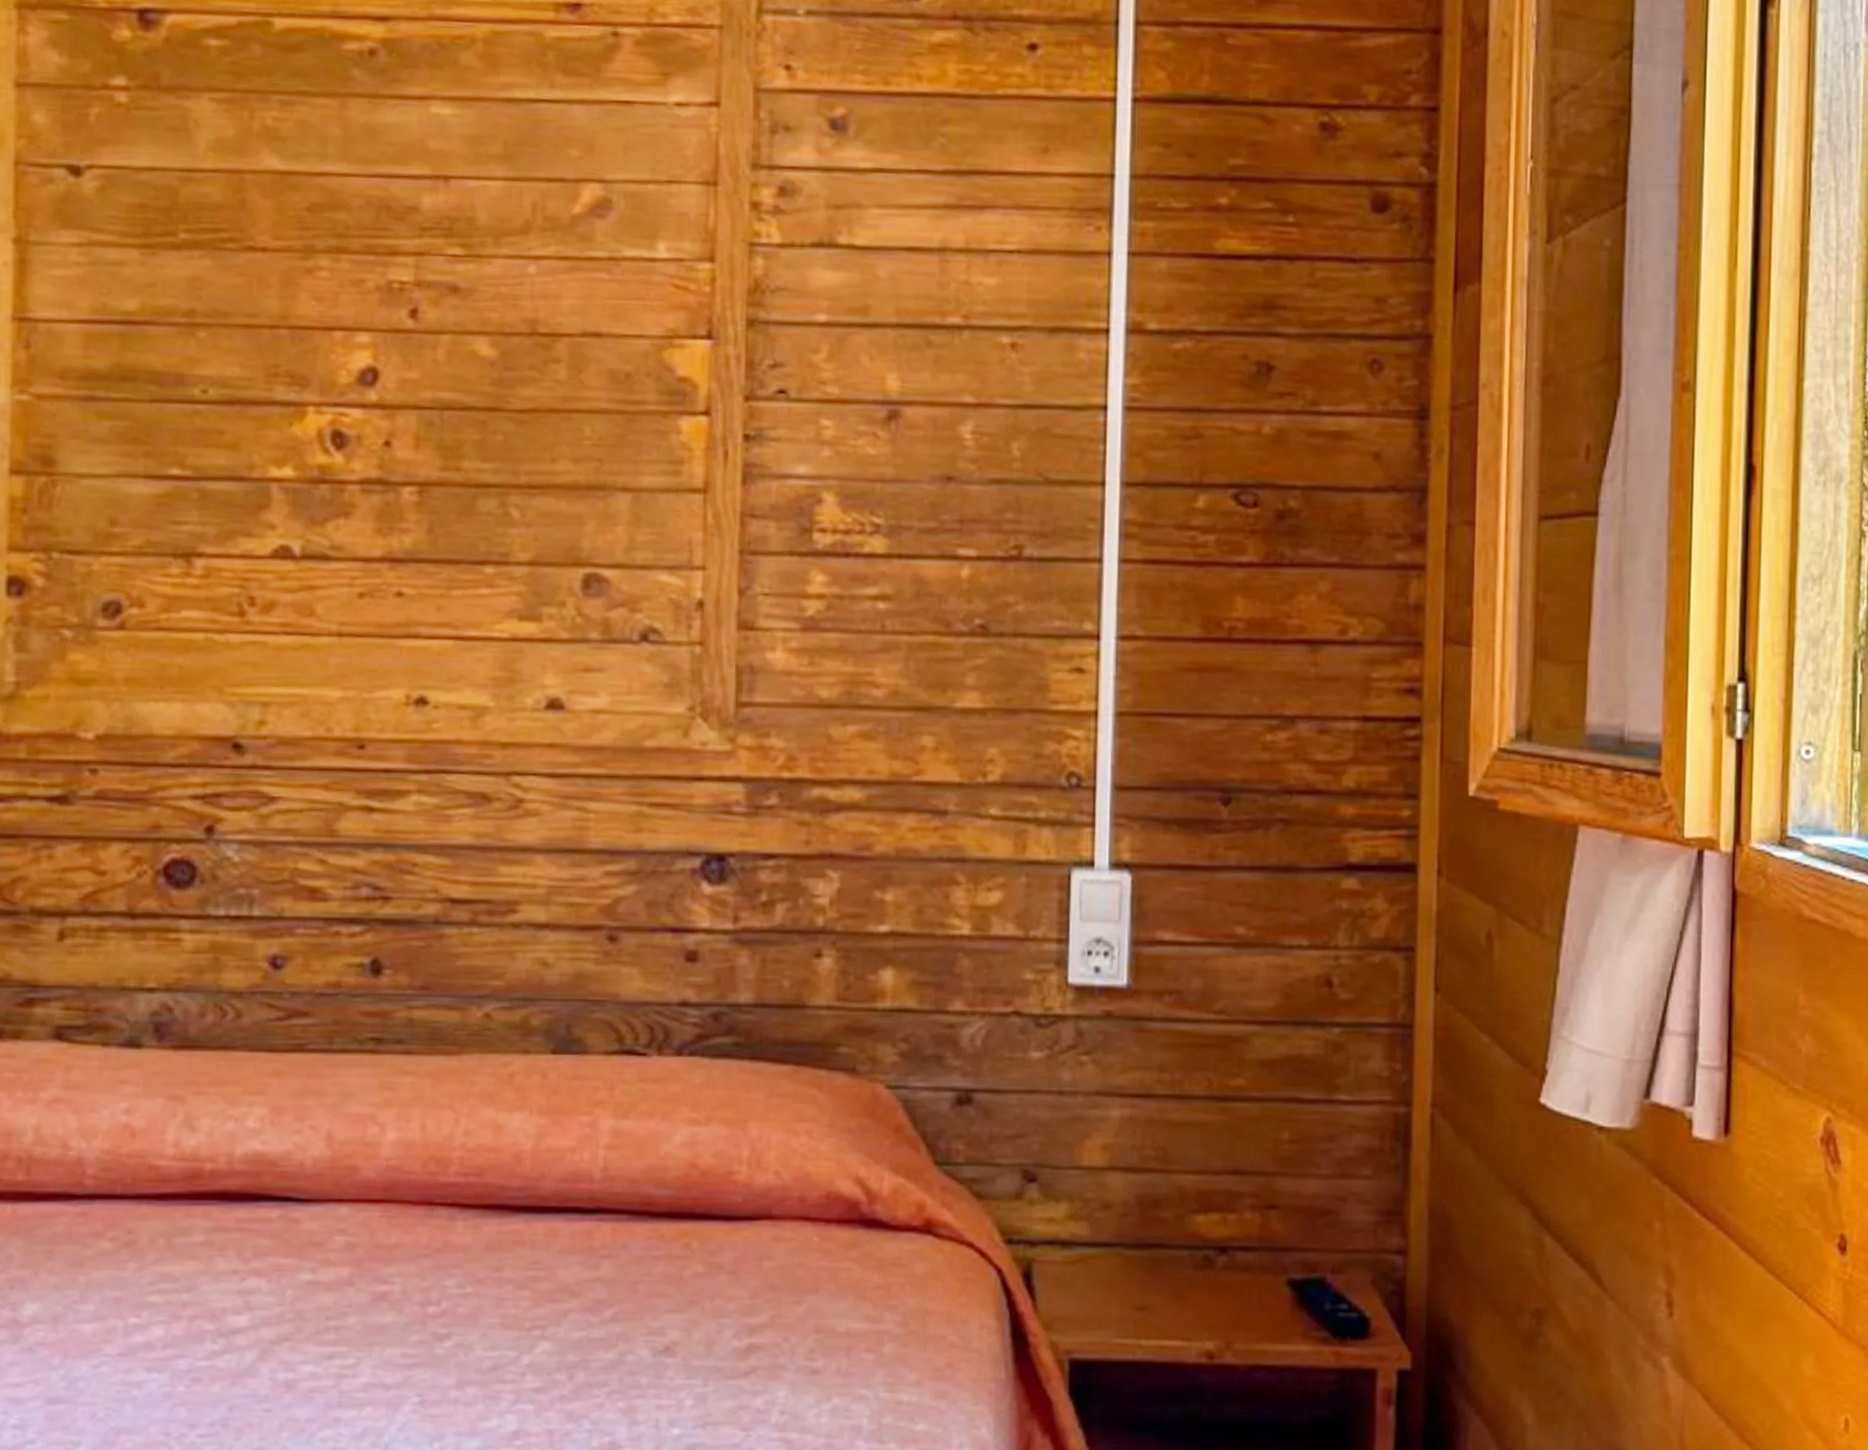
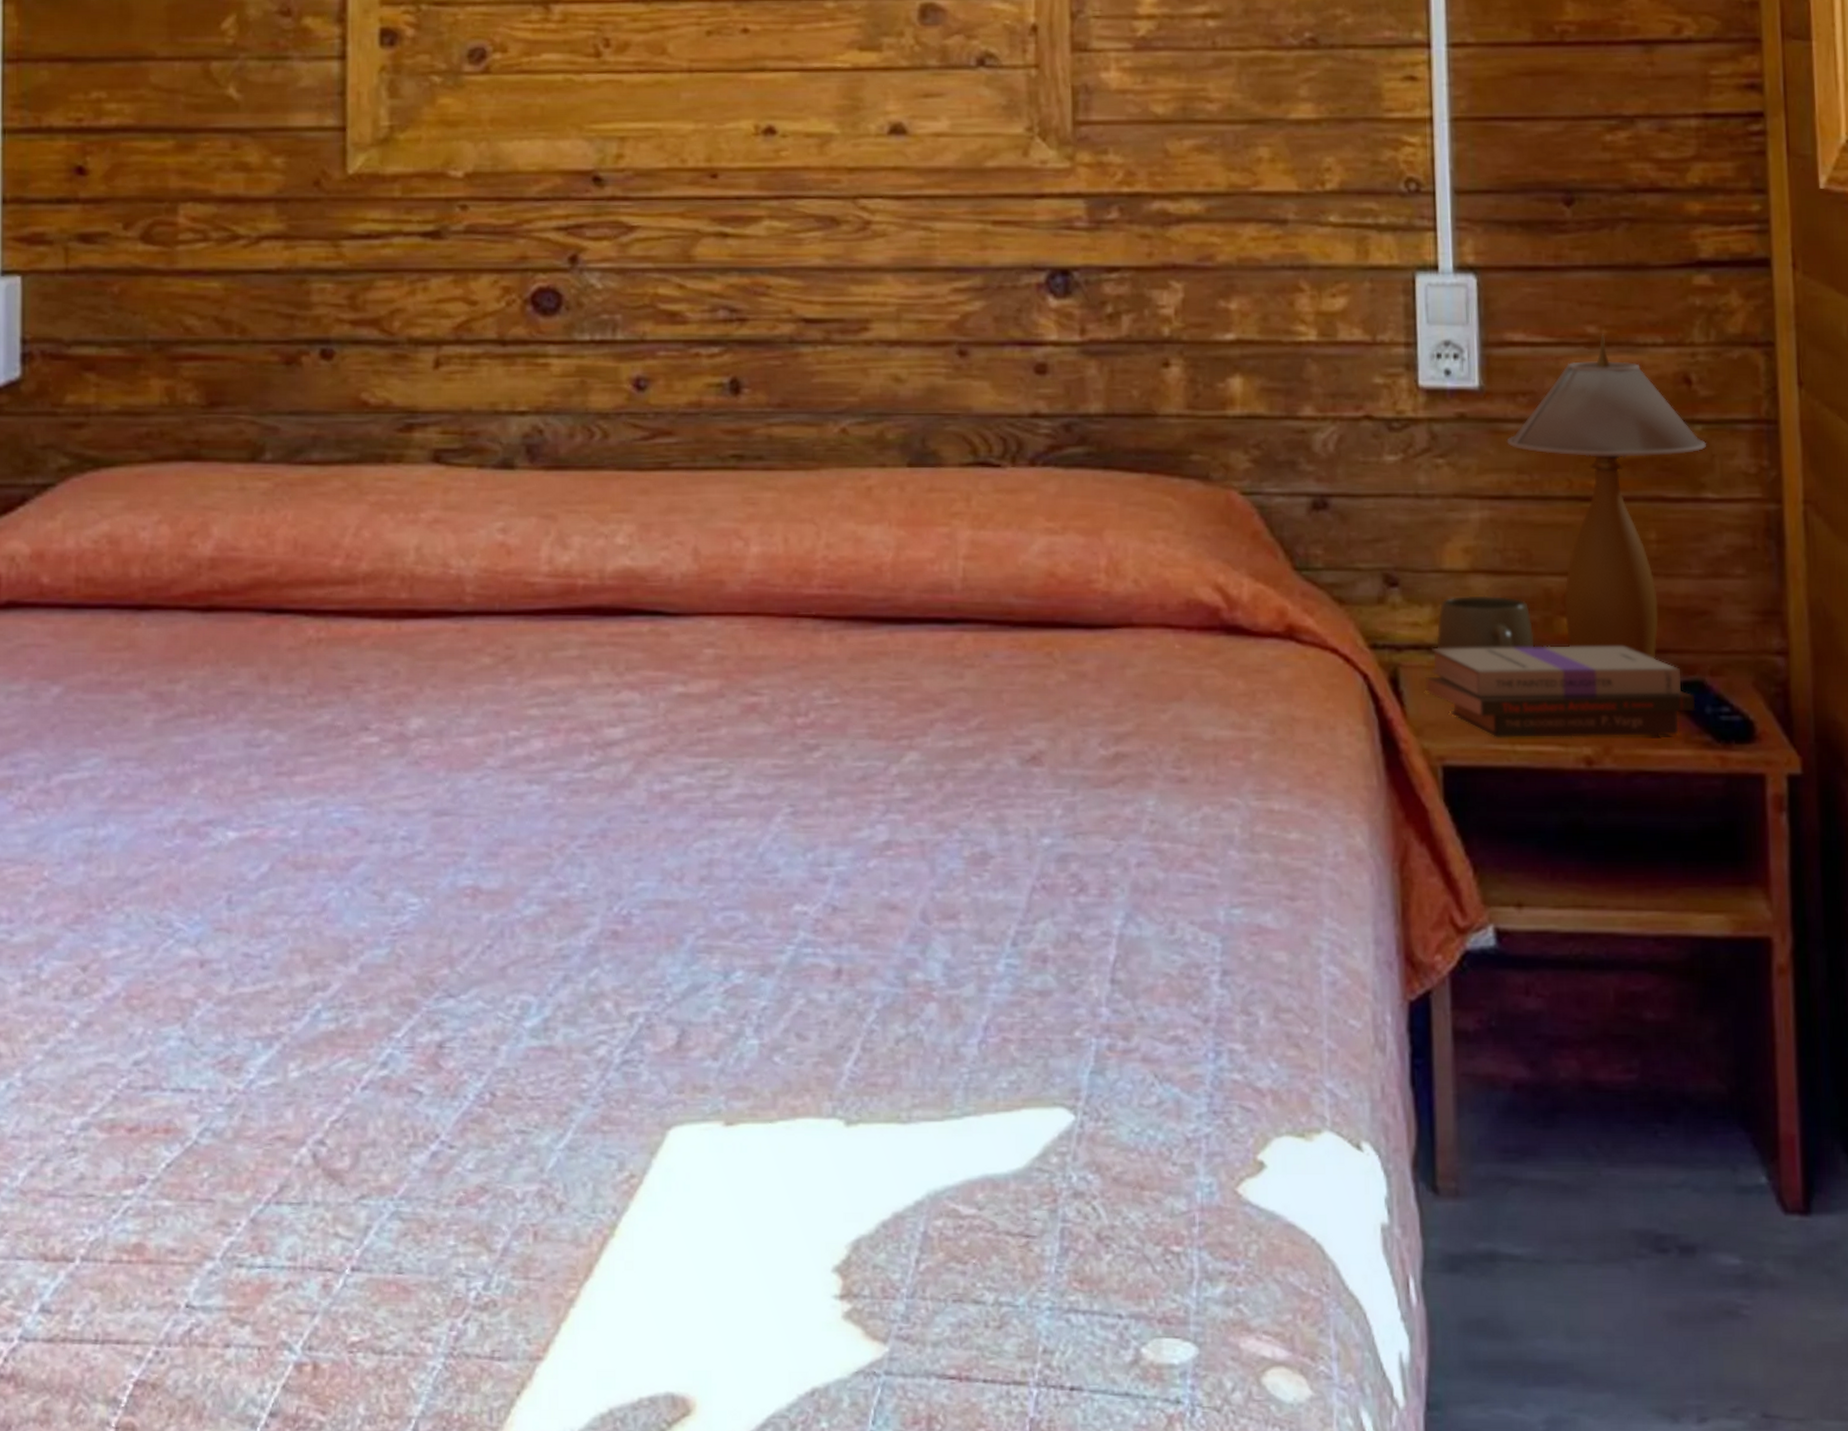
books: none [1057,1242,1316,1332] -> present [1425,645,1696,737]
mug: none [1069,1192,1167,1245] -> present [1435,595,1536,649]
table lamp: none [1151,935,1343,1258] -> present [1506,334,1706,660]

